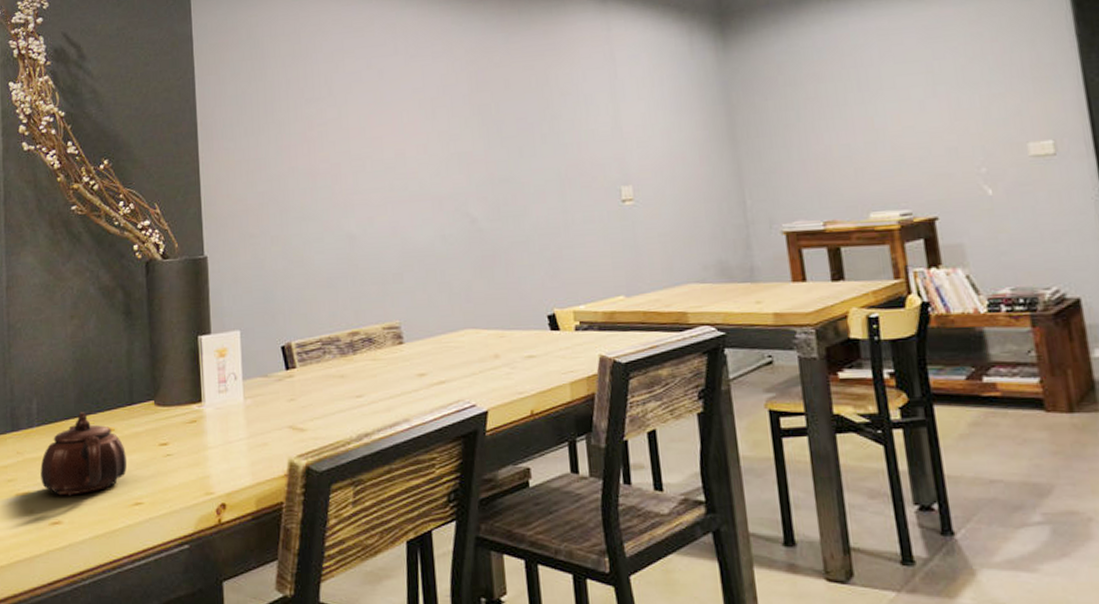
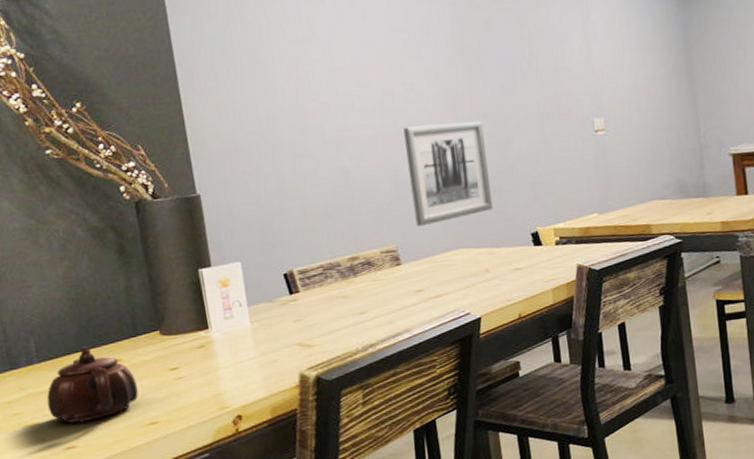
wall art: none [414,187,507,302] -> present [403,121,494,227]

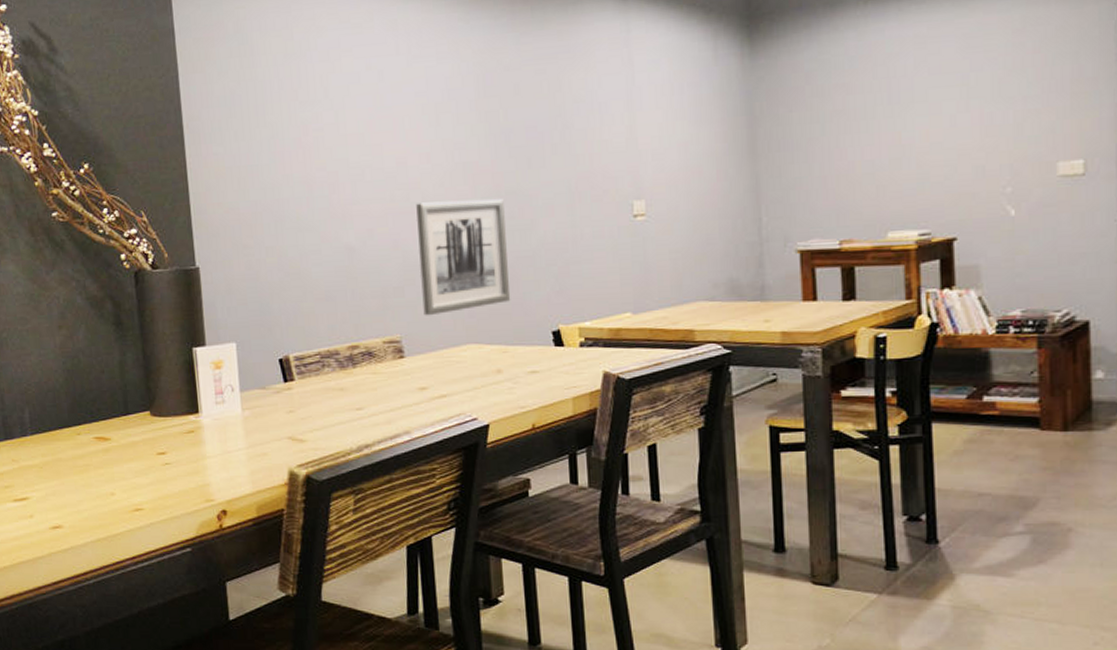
teapot: present [46,346,138,424] -> none [37,421,126,502]

